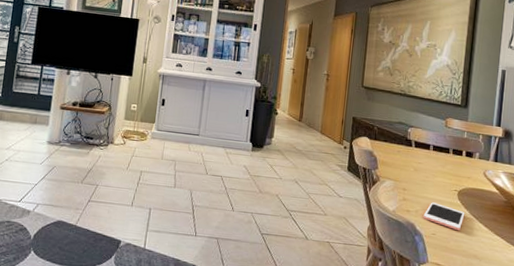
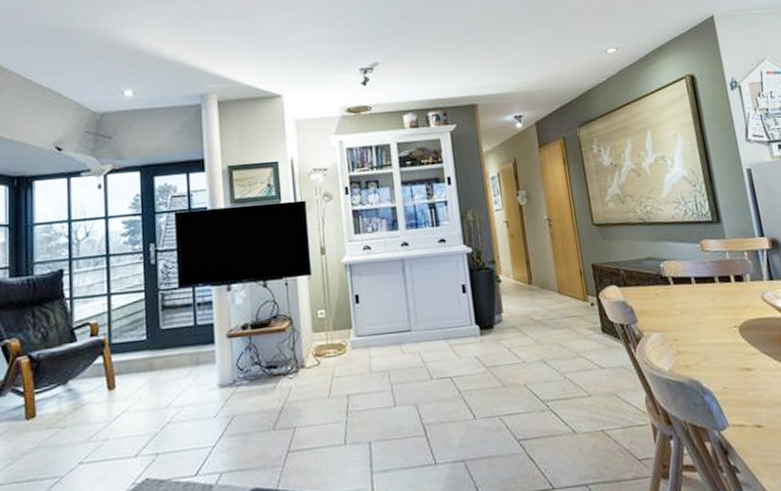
cell phone: present [423,202,465,231] -> none [706,347,755,377]

